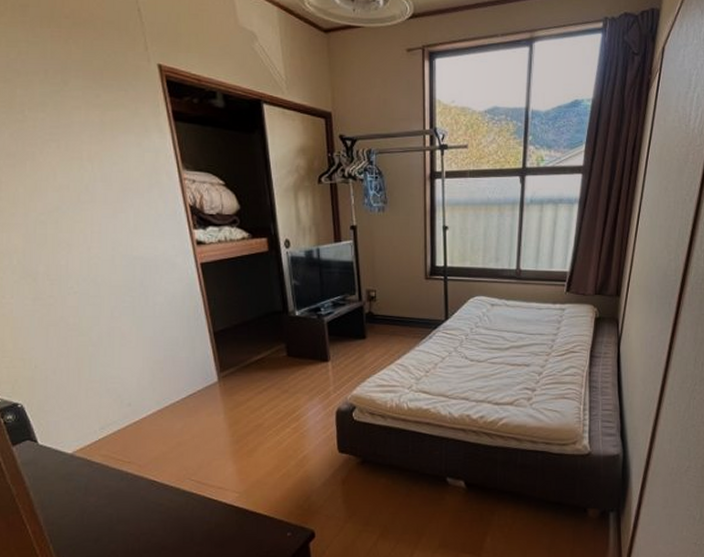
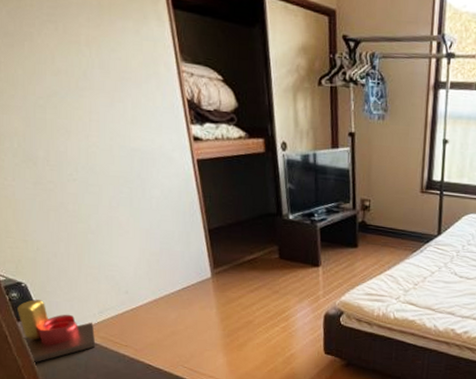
candle: none [13,420,97,490] -> present [17,299,96,363]

